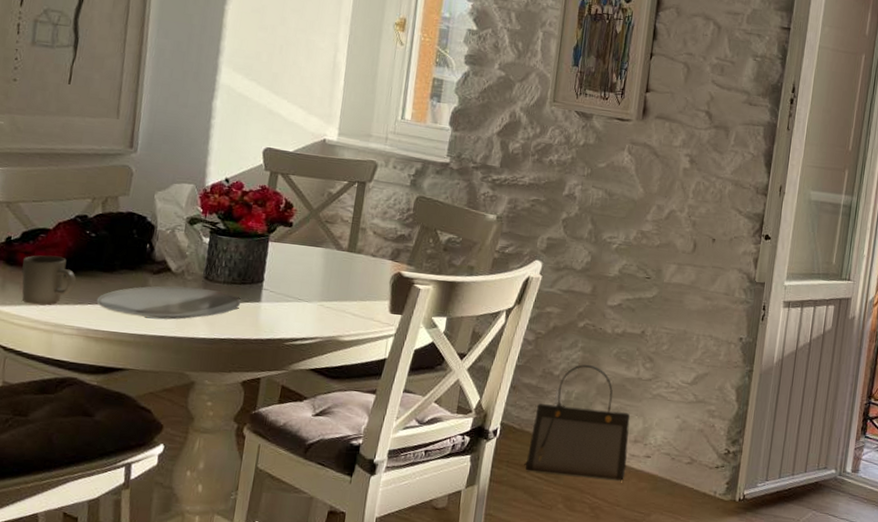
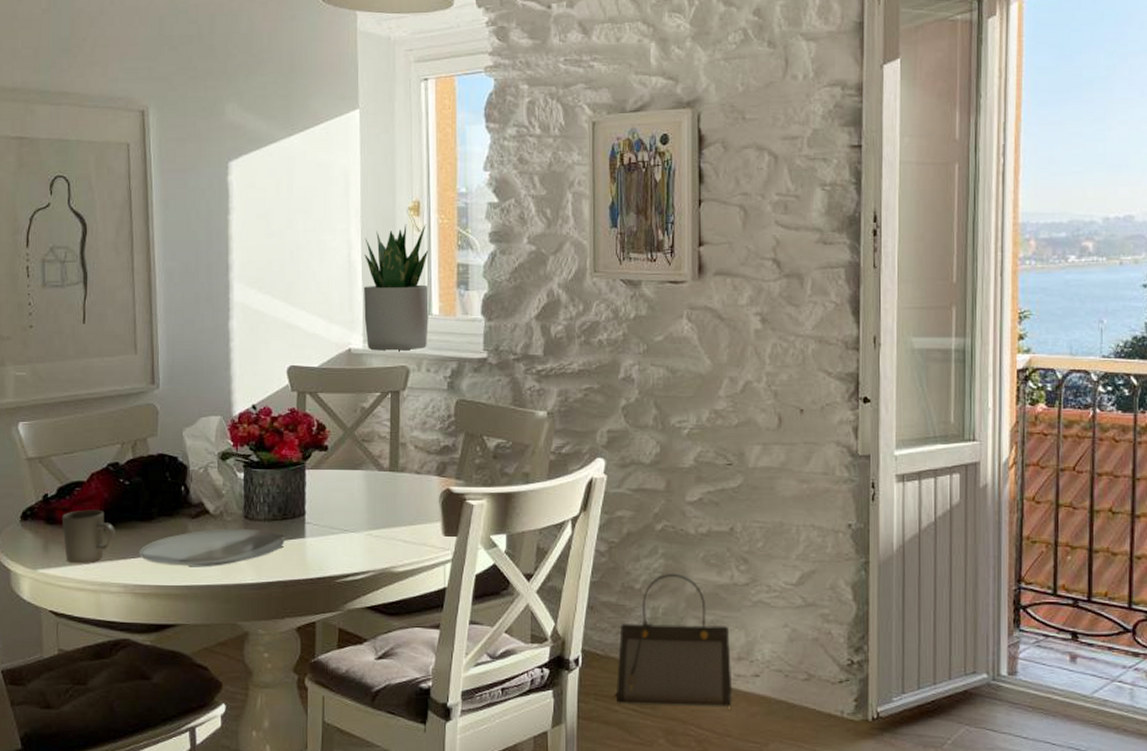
planter: none [341,37,410,148] -> present [363,224,429,351]

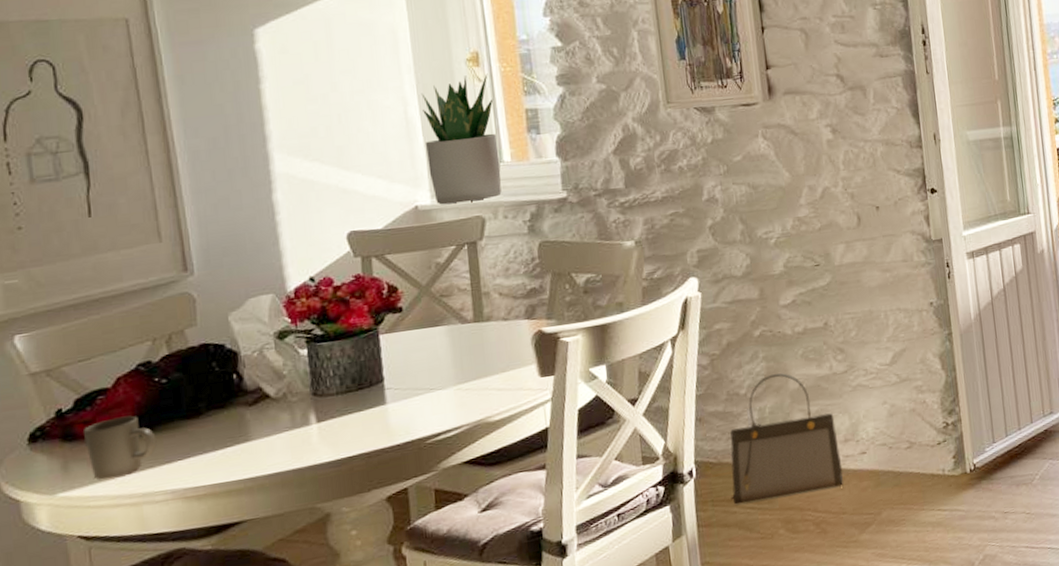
plate: present [139,528,285,567] -> none [187,404,364,462]

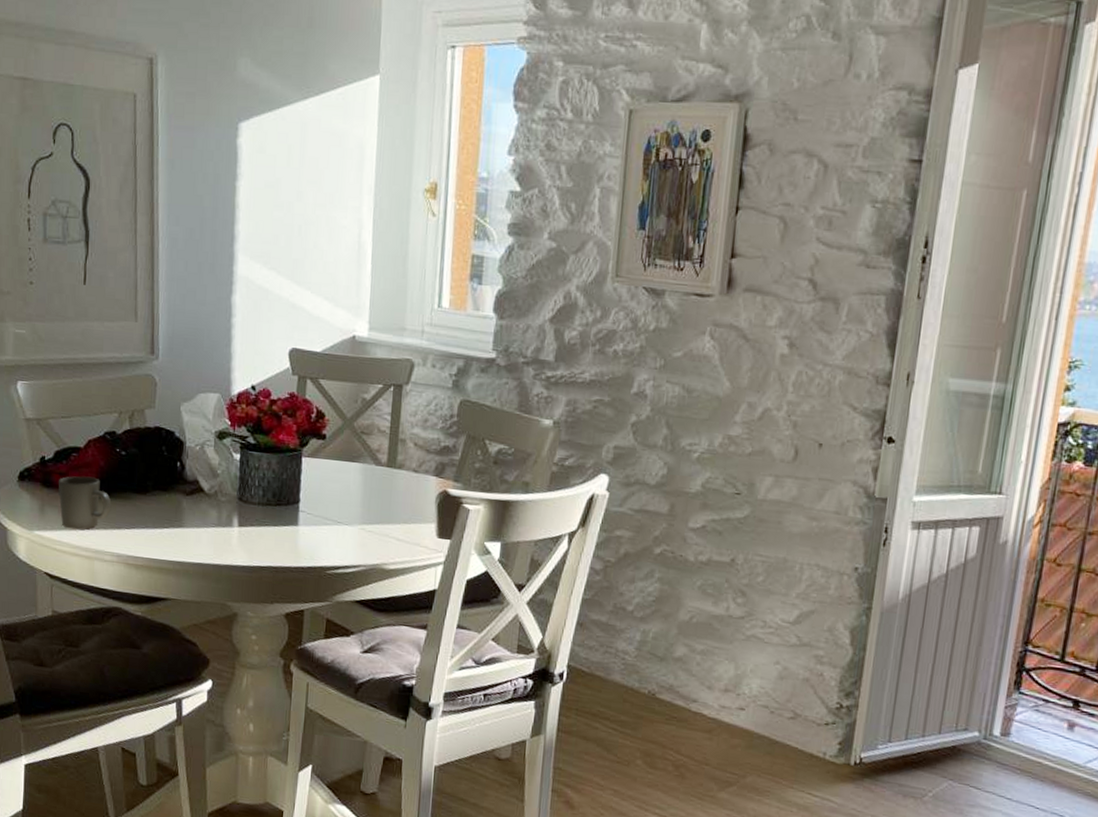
planter: present [421,73,502,205] -> none [371,207,443,344]
handbag: present [730,373,844,505] -> none [598,598,720,736]

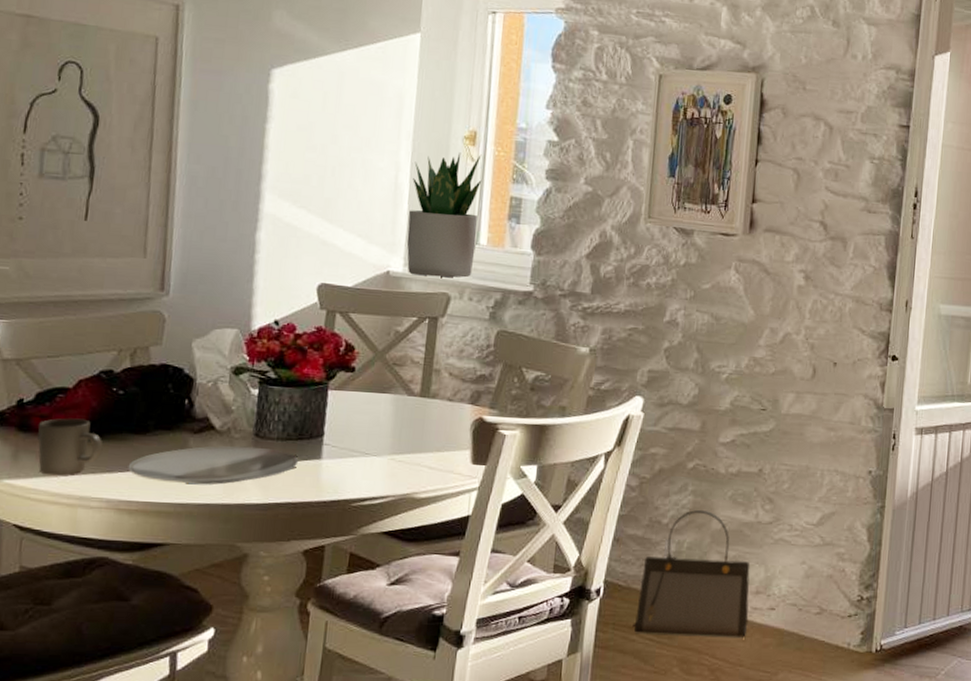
plate: none [133,508,278,545] -> present [127,446,299,485]
planter: none [371,207,443,344] -> present [406,152,482,278]
handbag: none [598,598,720,736] -> present [635,509,751,637]

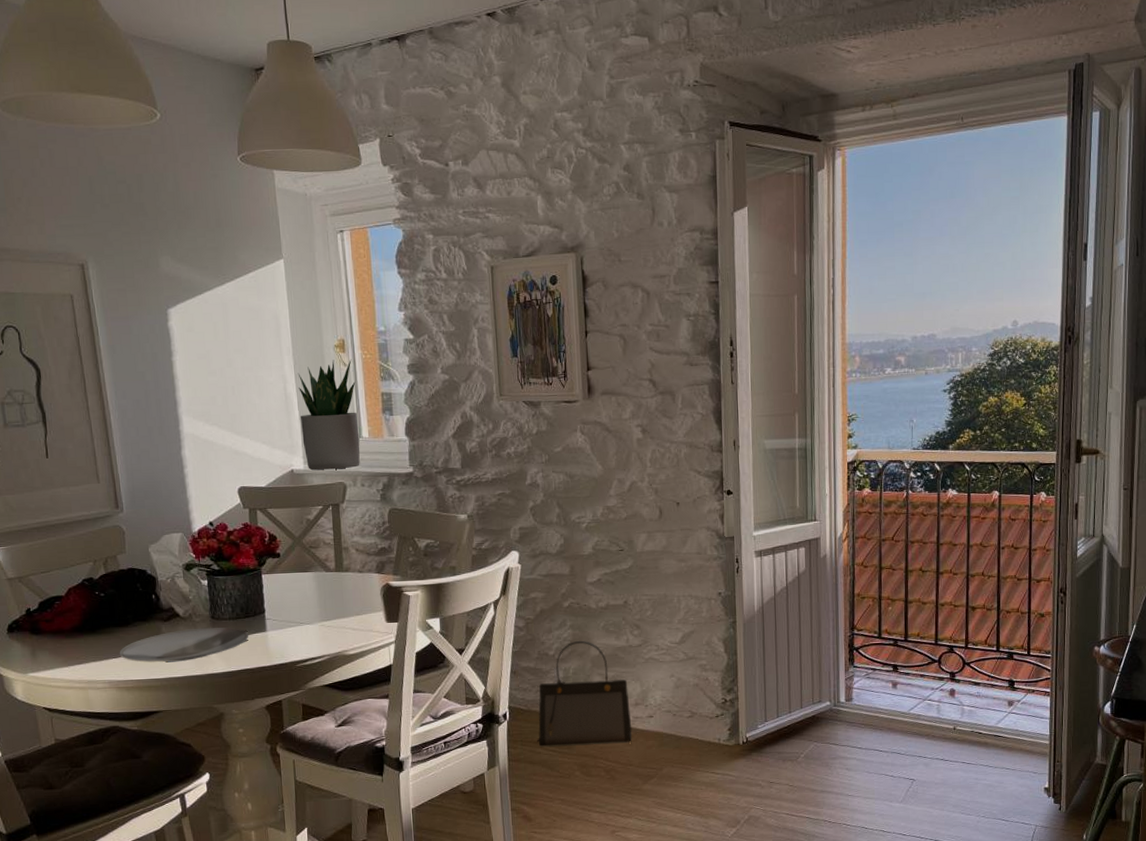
mug: present [37,418,103,476] -> none [45,619,98,667]

